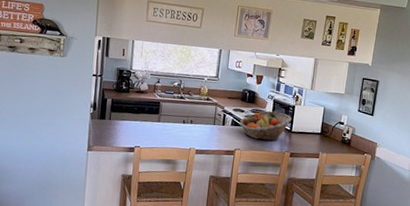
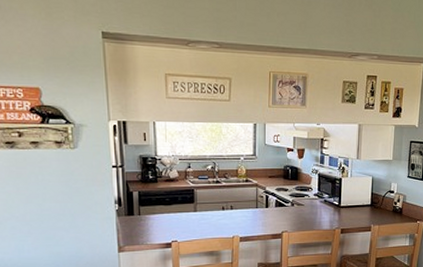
fruit basket: present [239,111,292,141] -> none [283,187,339,219]

